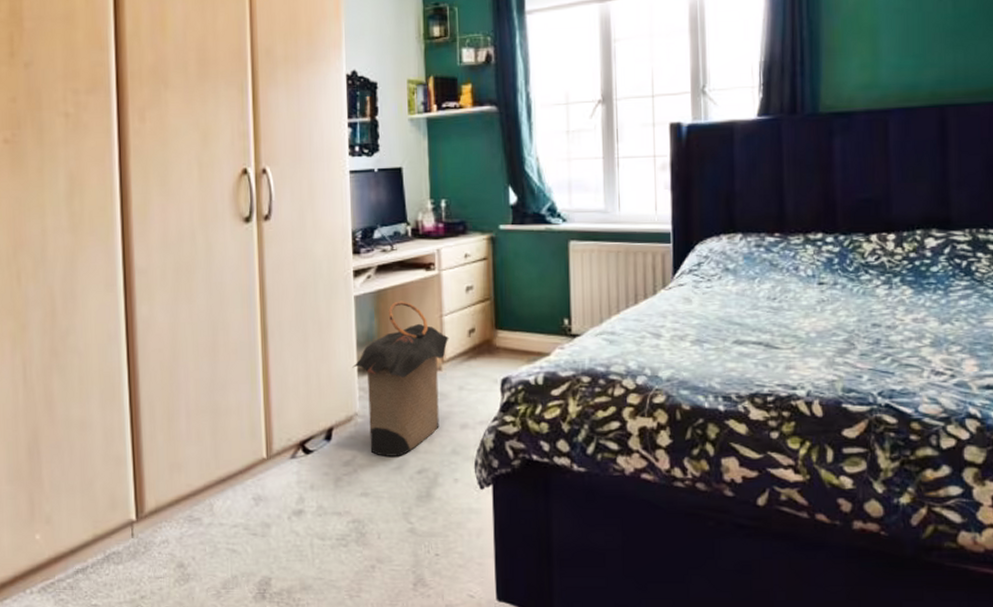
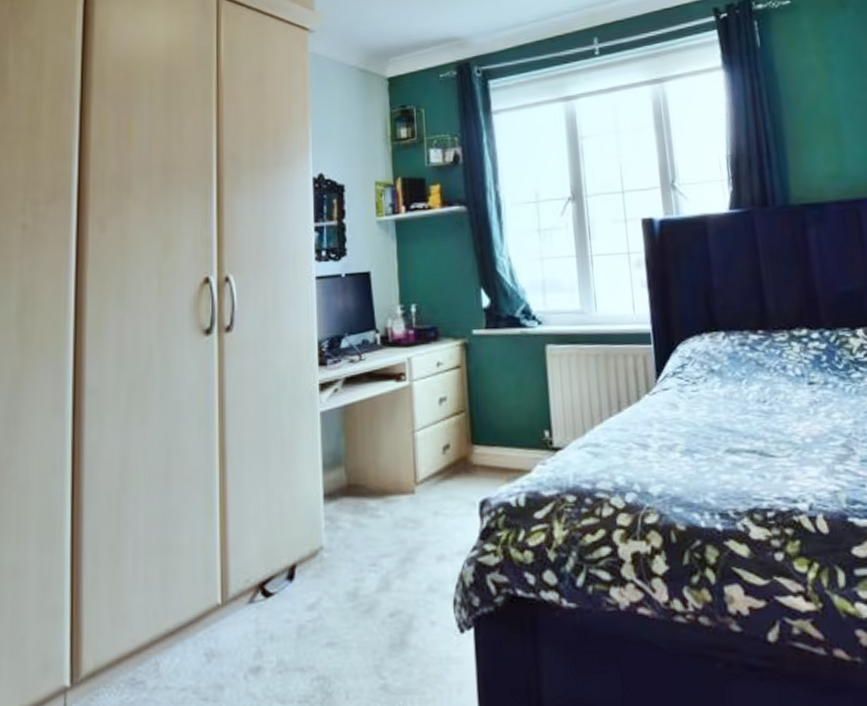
laundry hamper: present [352,301,449,456] -> none [318,416,422,597]

